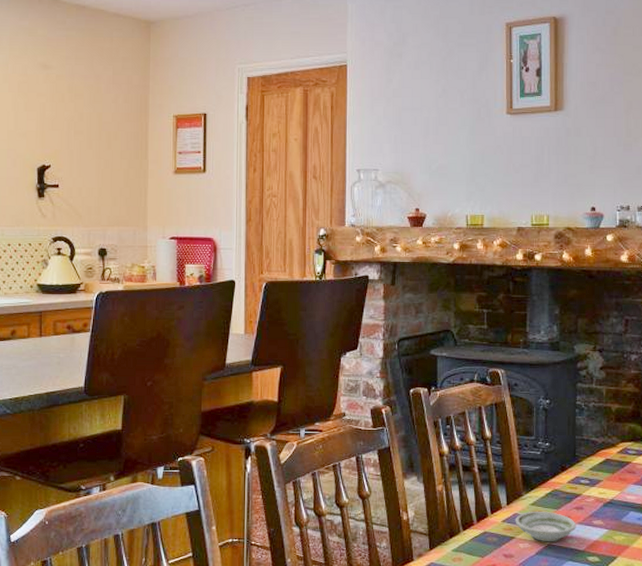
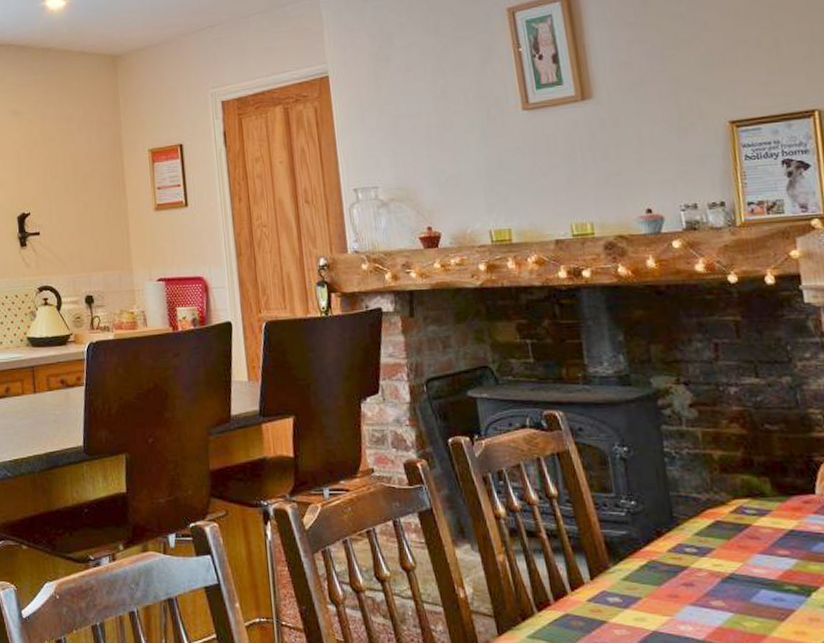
saucer: present [515,512,576,542] -> none [603,589,689,629]

